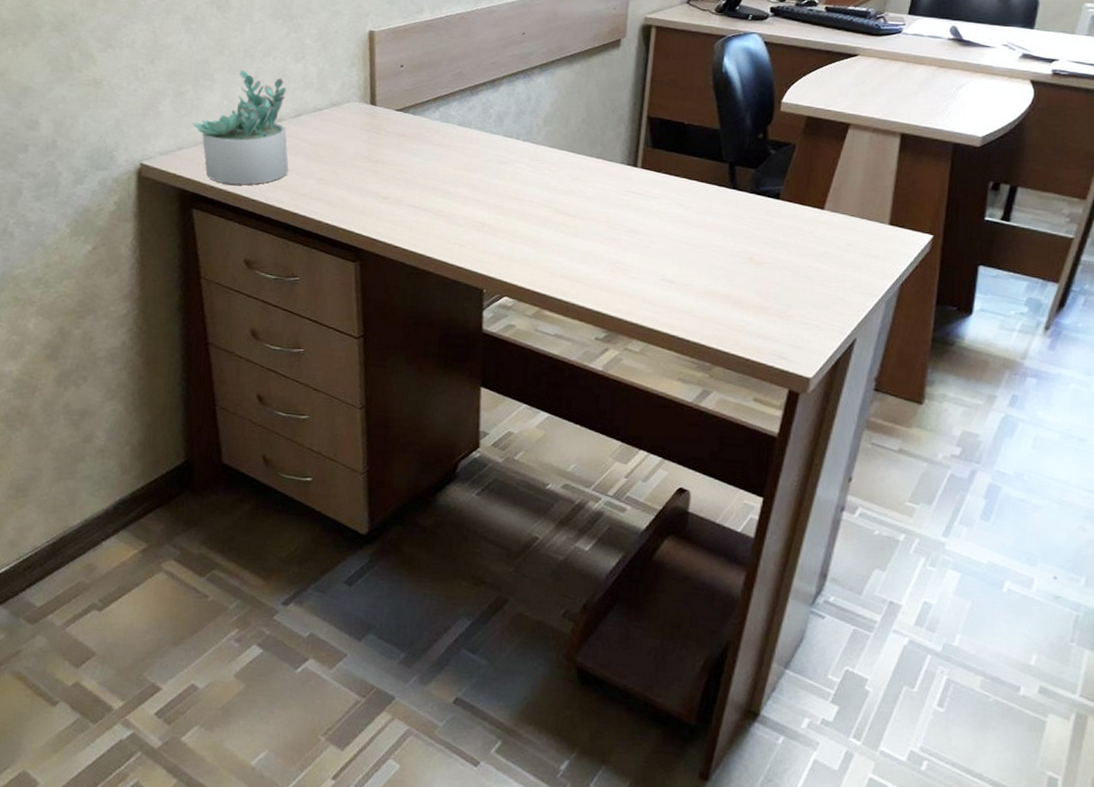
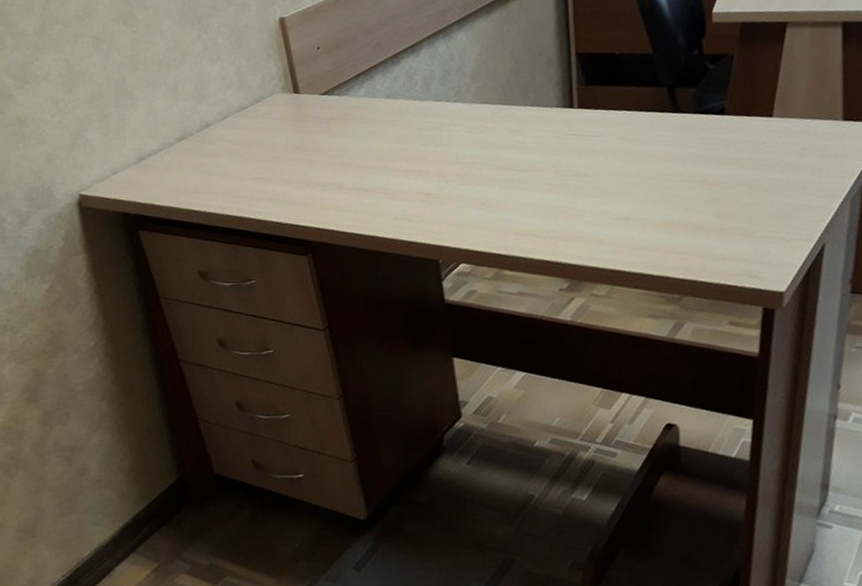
succulent plant: present [193,70,289,185] -> none [122,82,225,200]

